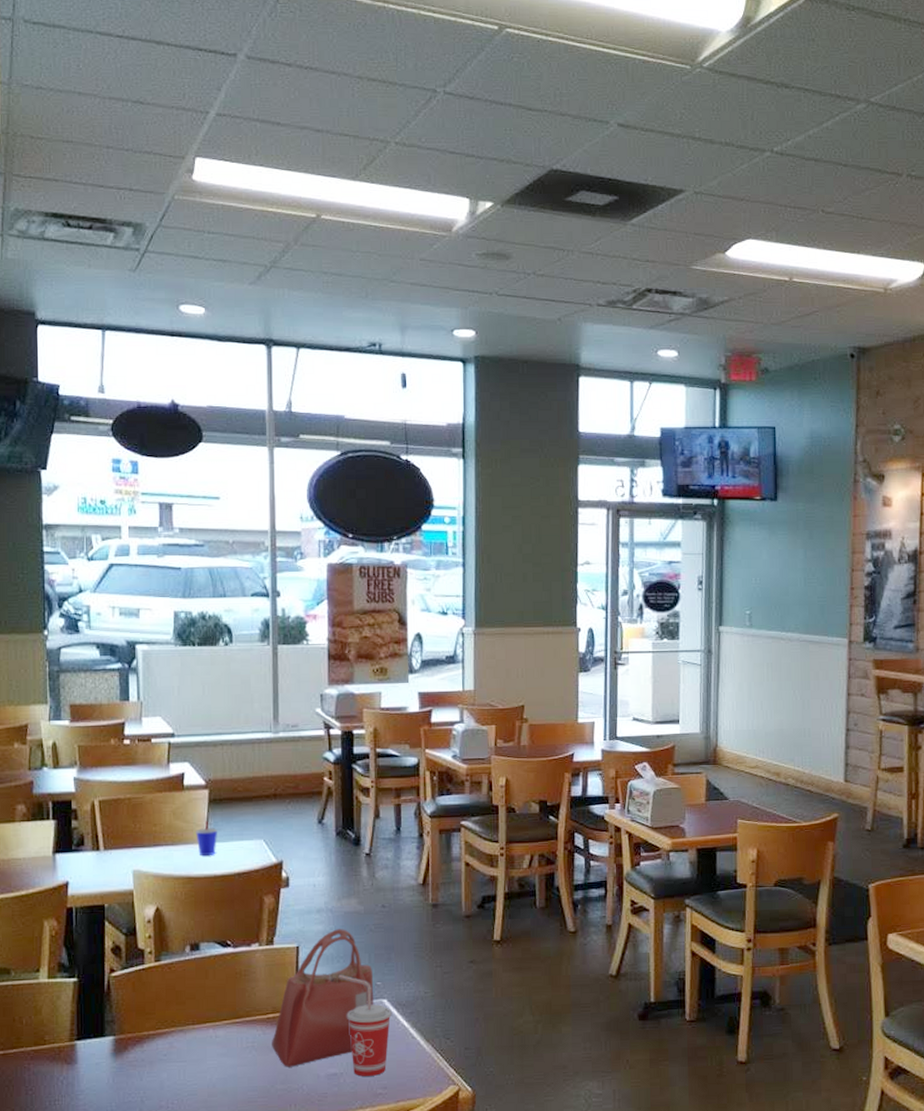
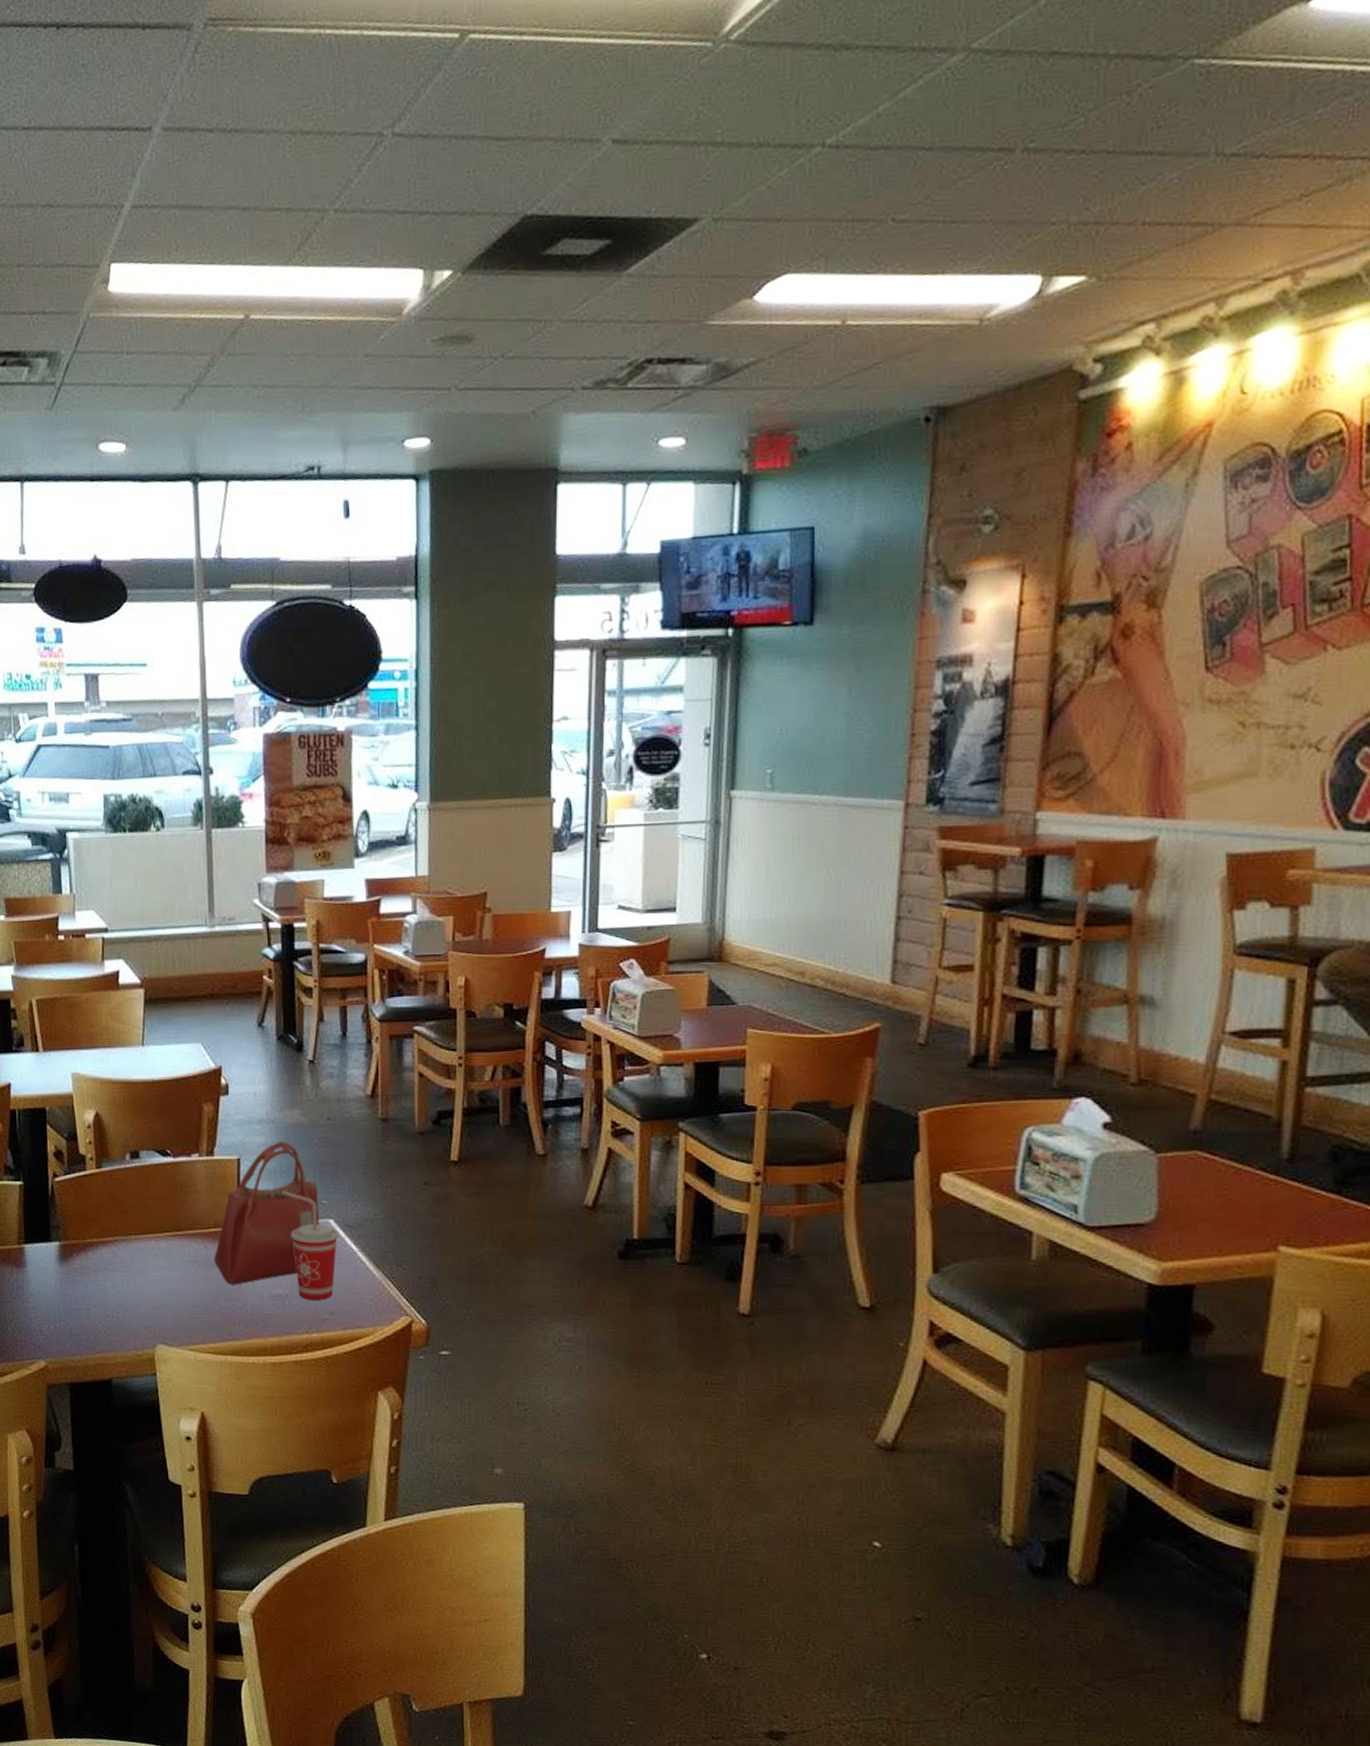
beverage cup: present [196,821,218,855] -> none [132,1022,155,1059]

